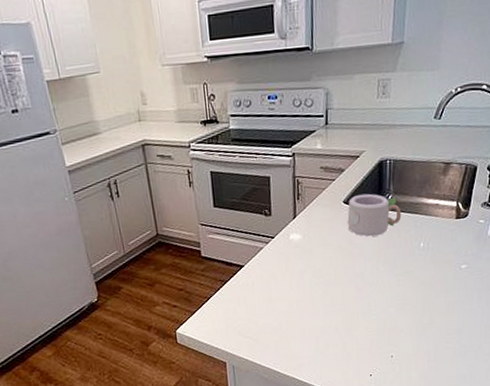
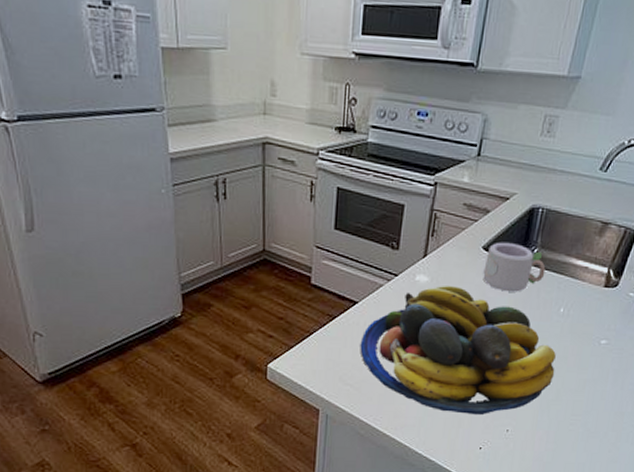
fruit bowl: none [251,239,425,348] -> present [360,286,556,415]

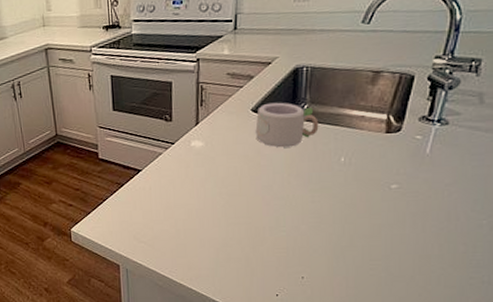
fruit bowl: present [360,286,556,415] -> none [148,148,345,264]

